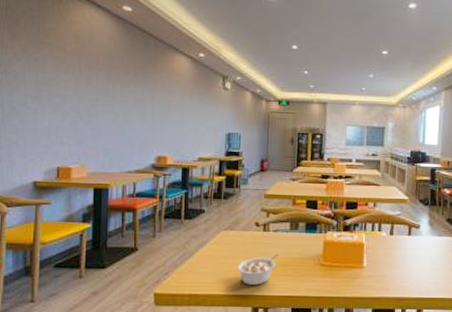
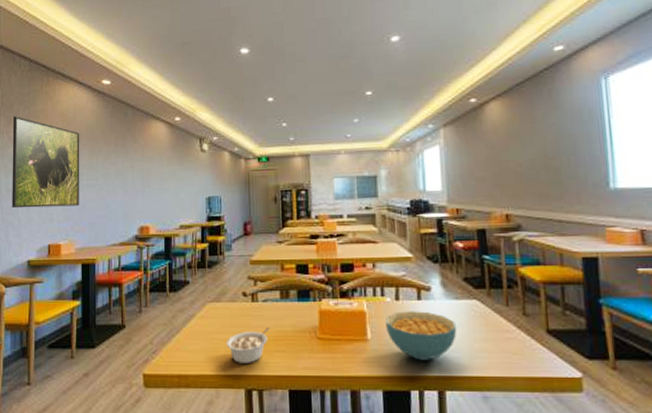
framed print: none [16,31,96,131] -> present [12,115,80,209]
cereal bowl: none [380,244,438,285] -> present [386,311,457,360]

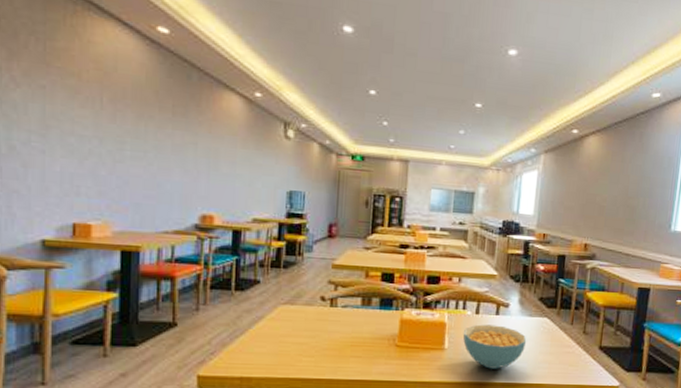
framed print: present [12,115,80,209] -> none [17,48,123,181]
legume: present [227,328,270,363] -> none [298,333,347,367]

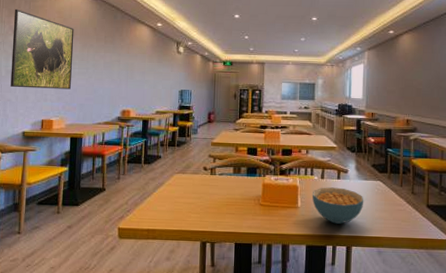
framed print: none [17,48,123,181] -> present [10,9,74,89]

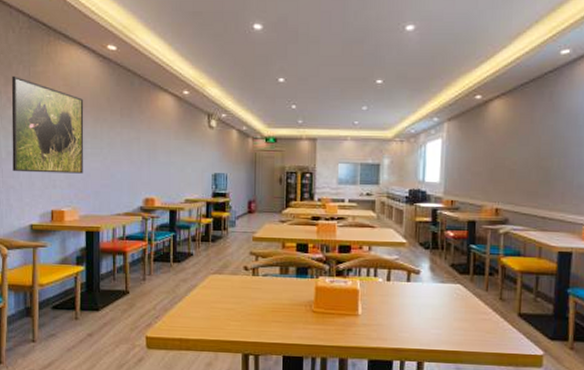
cereal bowl: present [312,187,364,224] -> none [376,291,440,335]

